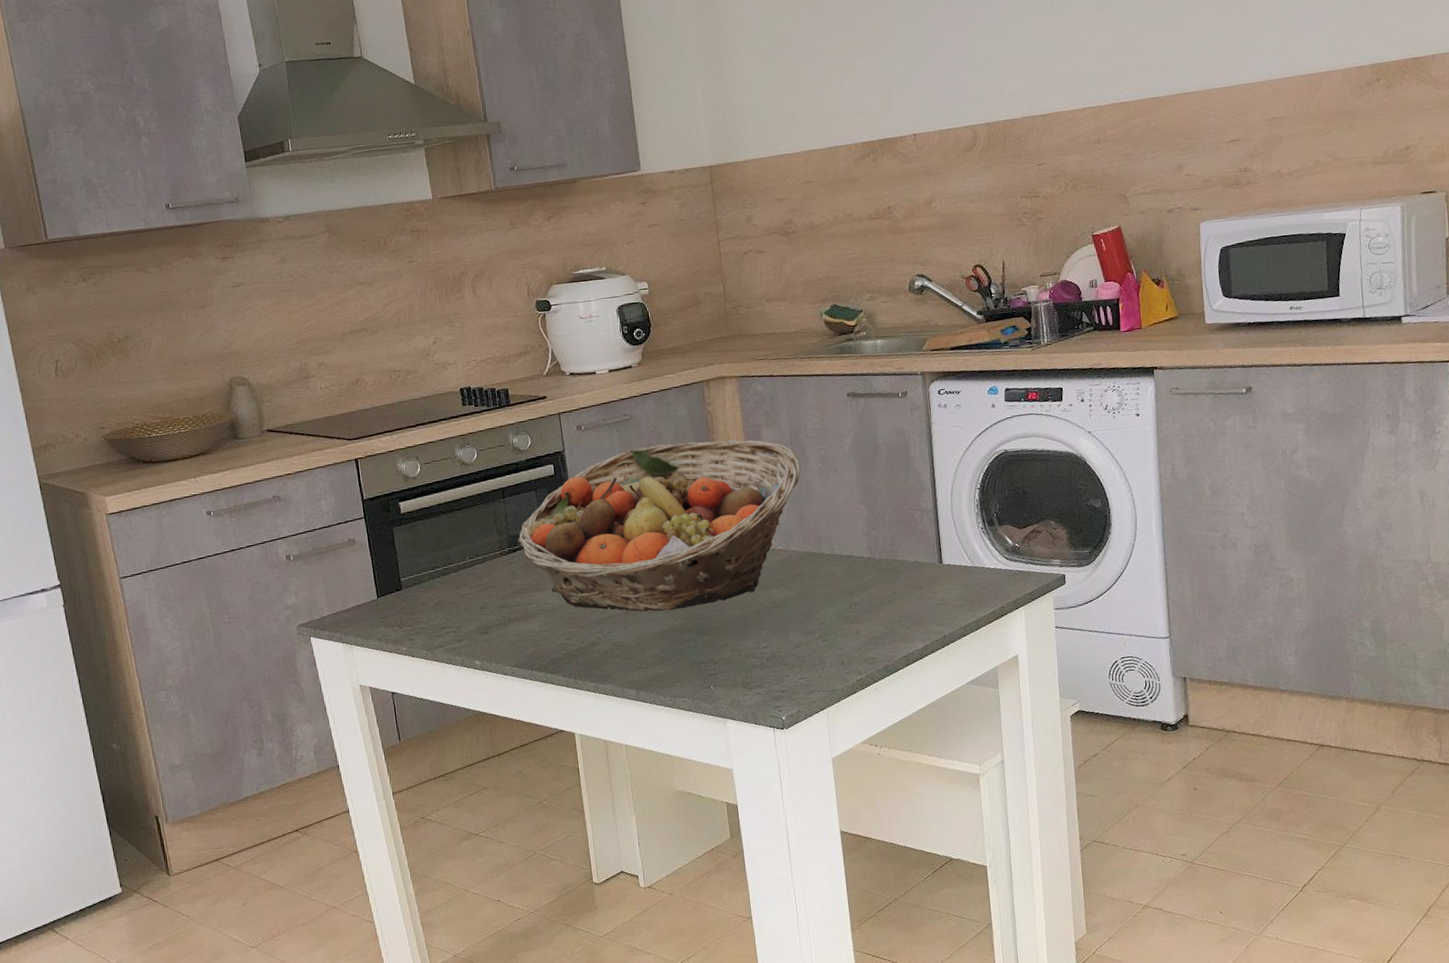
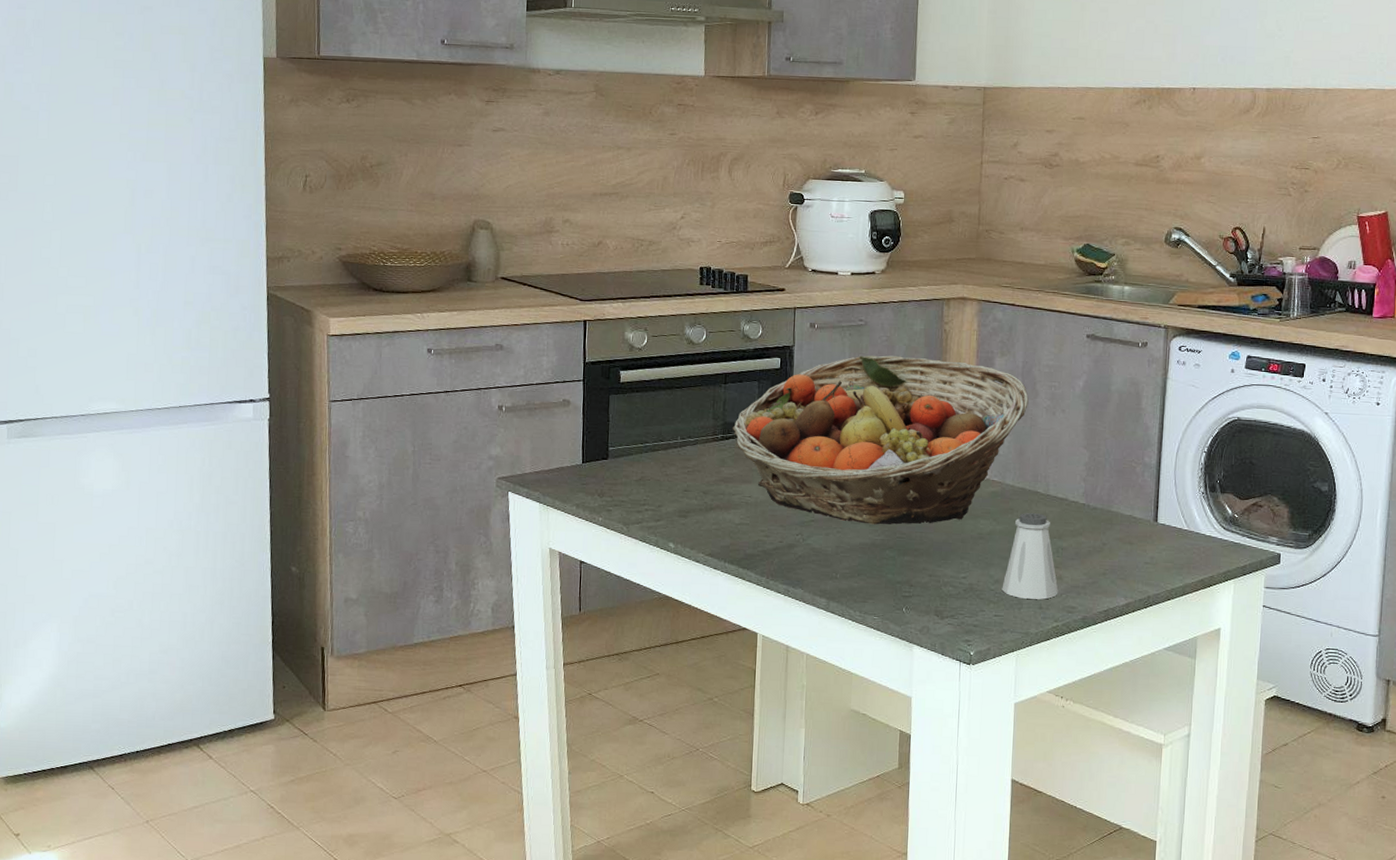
saltshaker: none [802,574,858,658] -> present [1002,513,1059,600]

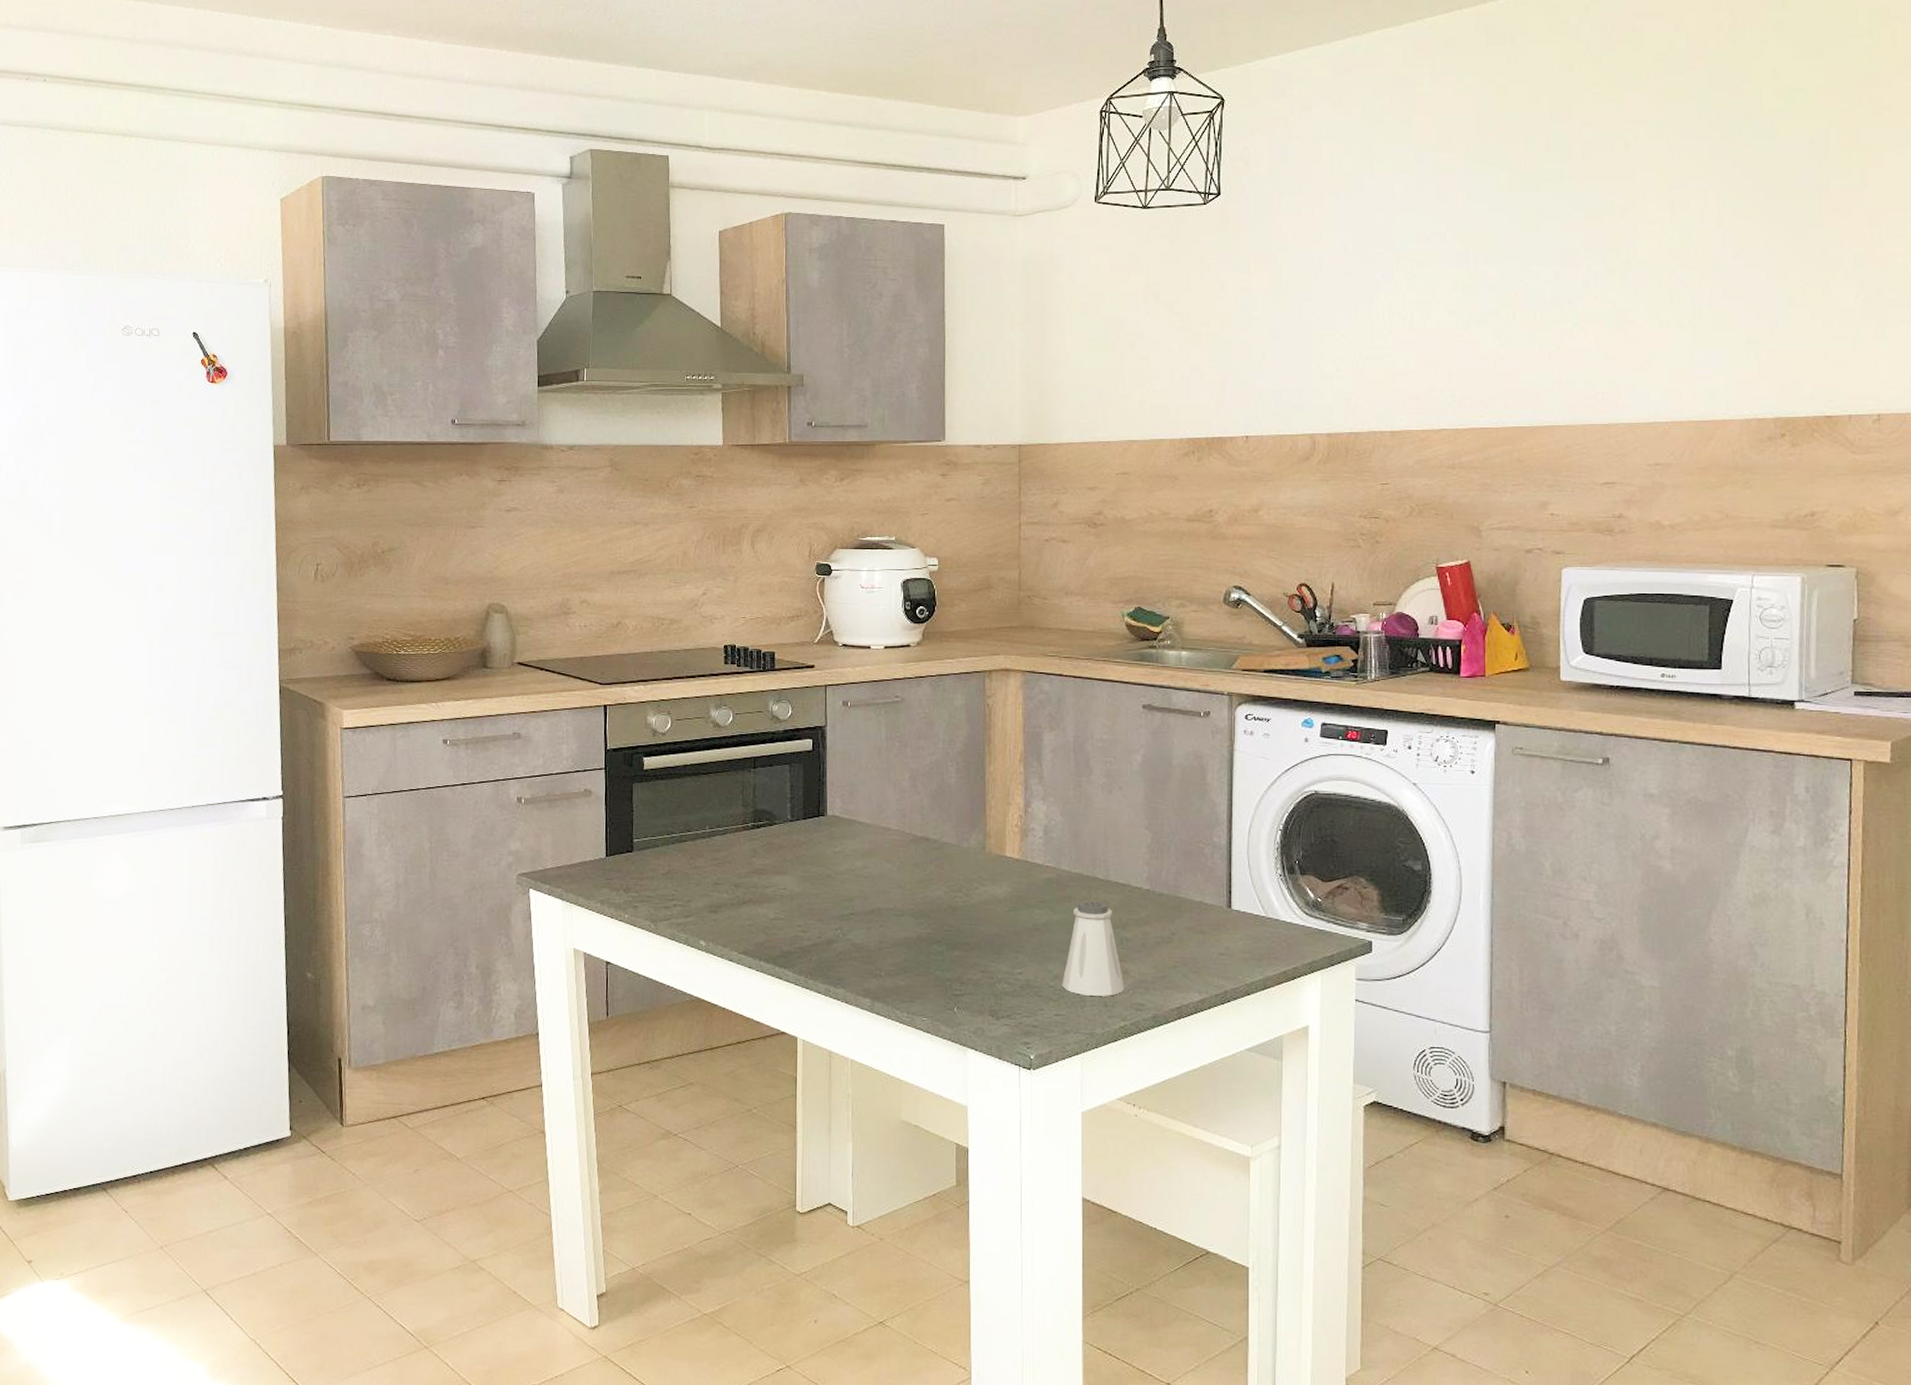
fruit basket: present [732,355,1029,525] -> none [763,733,1082,917]

